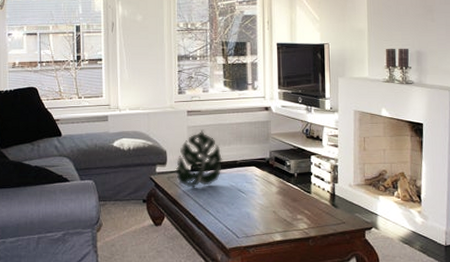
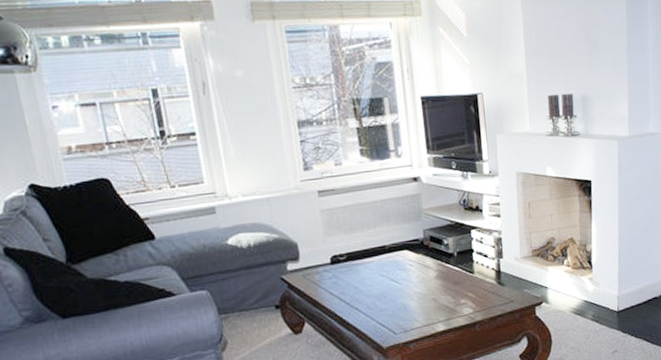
plant: present [175,129,223,188] -> none [311,212,369,285]

